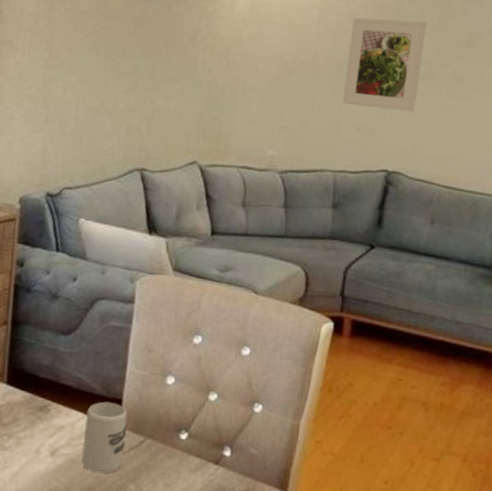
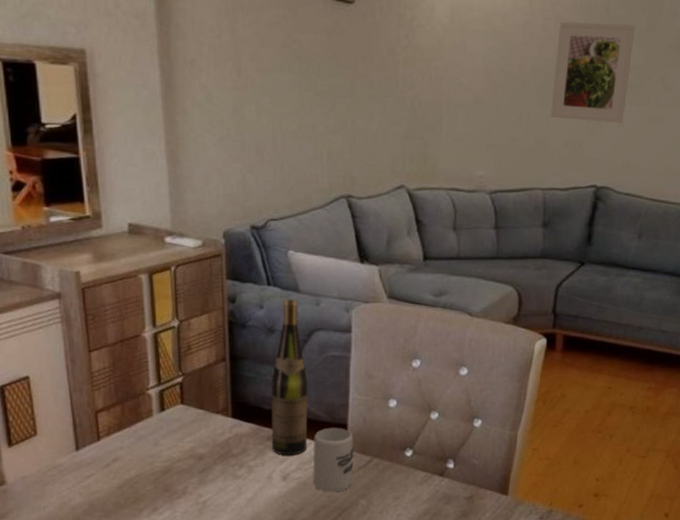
wine bottle: none [42,265,87,429] -> present [271,299,308,456]

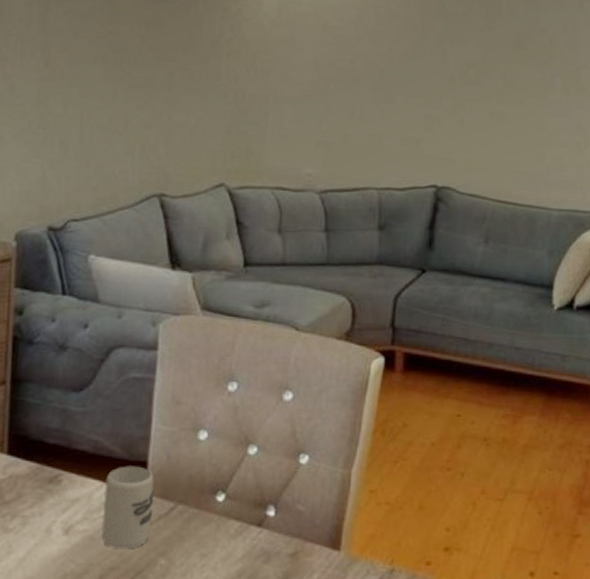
wine bottle: present [271,299,308,456] -> none [53,310,103,502]
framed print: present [550,21,635,123] -> none [385,17,473,120]

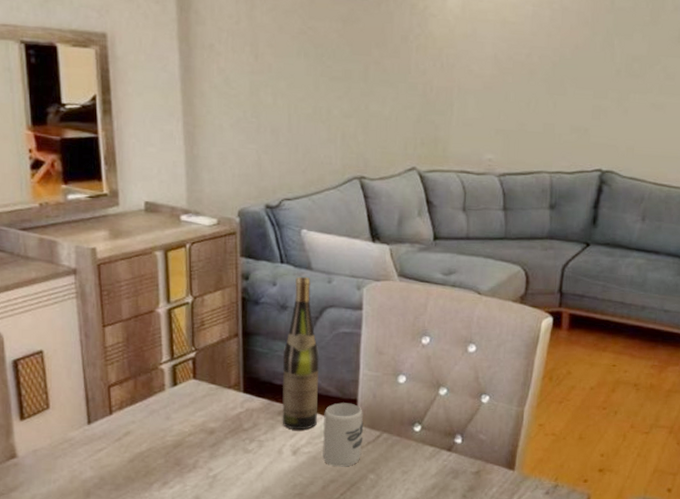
wine bottle: none [53,310,103,502] -> present [282,276,319,430]

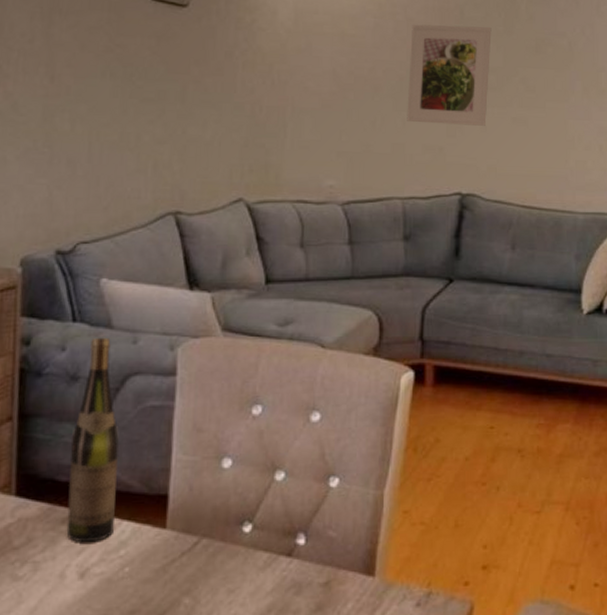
cup: present [322,402,364,467] -> none [120,500,177,591]
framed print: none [557,13,639,110] -> present [407,24,492,126]

